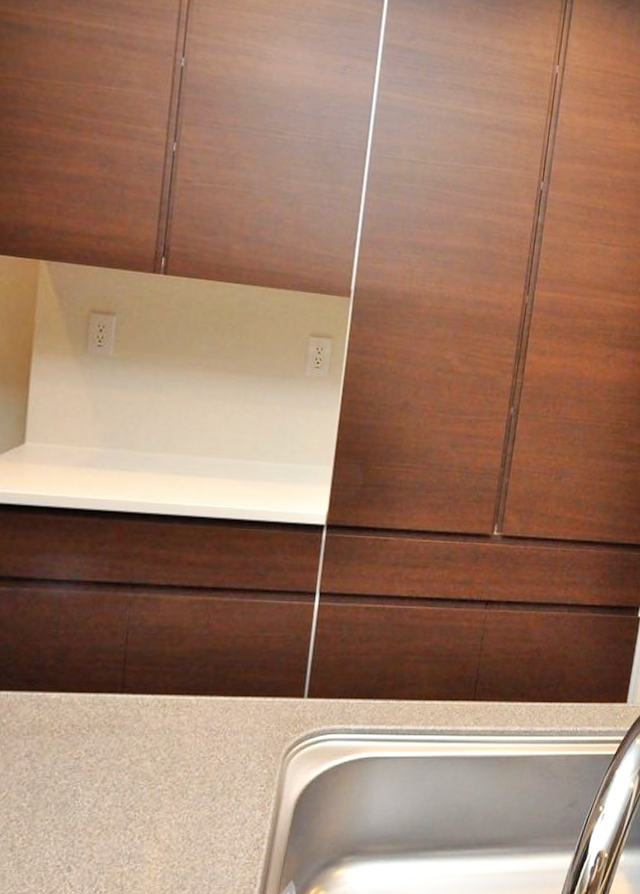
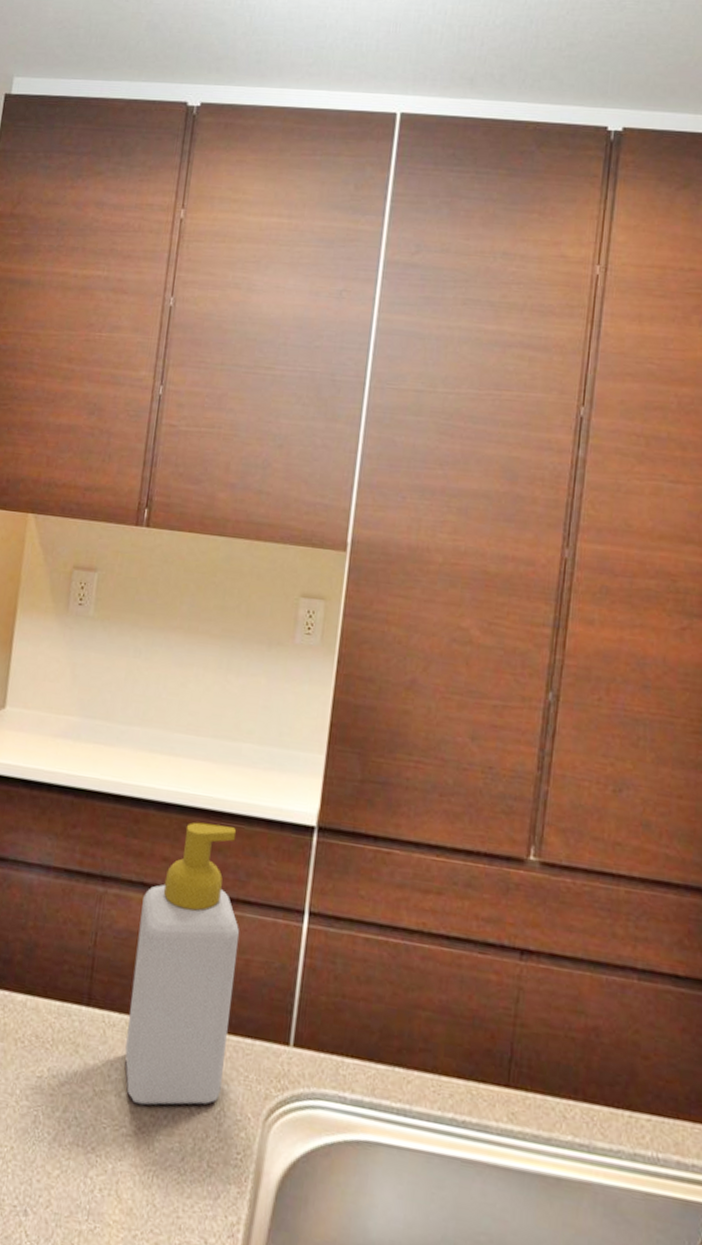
soap bottle: none [158,530,261,765] -> present [125,822,240,1105]

